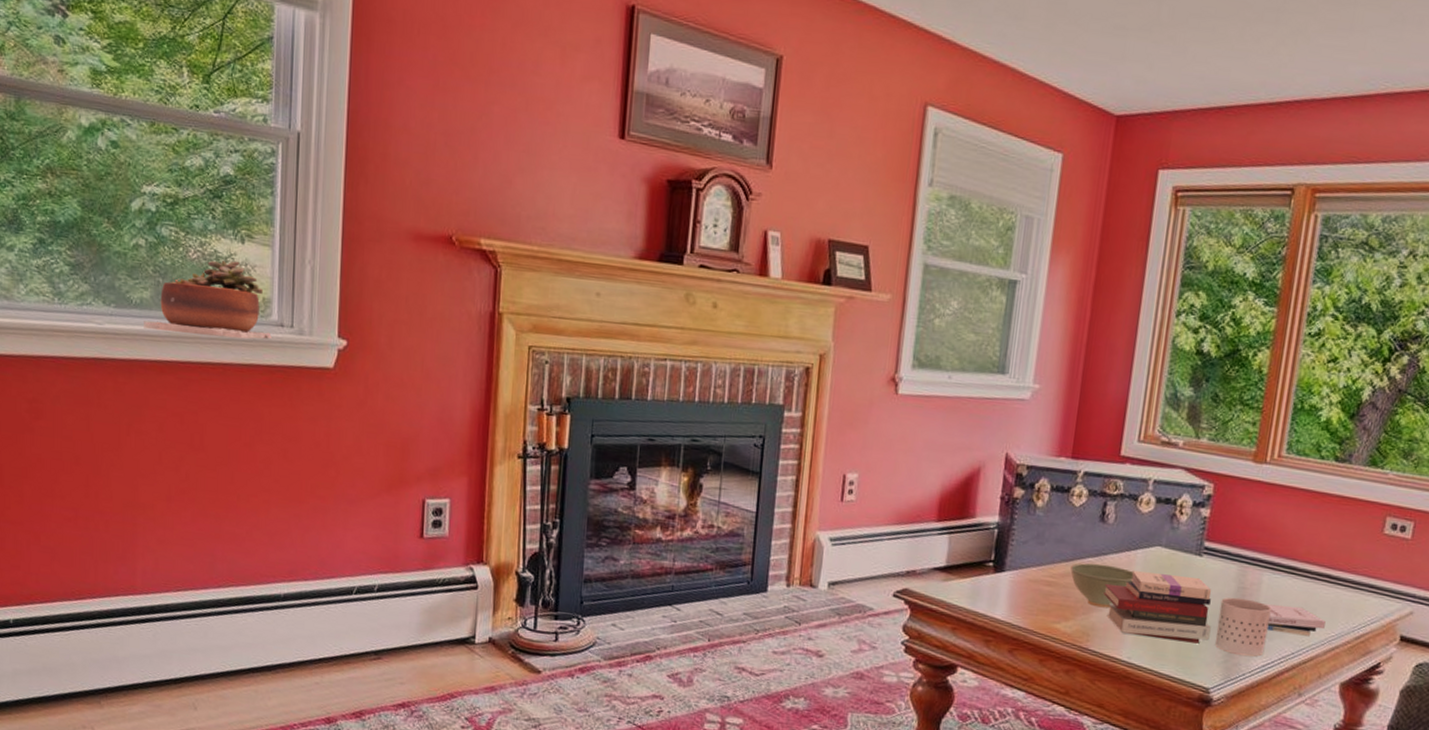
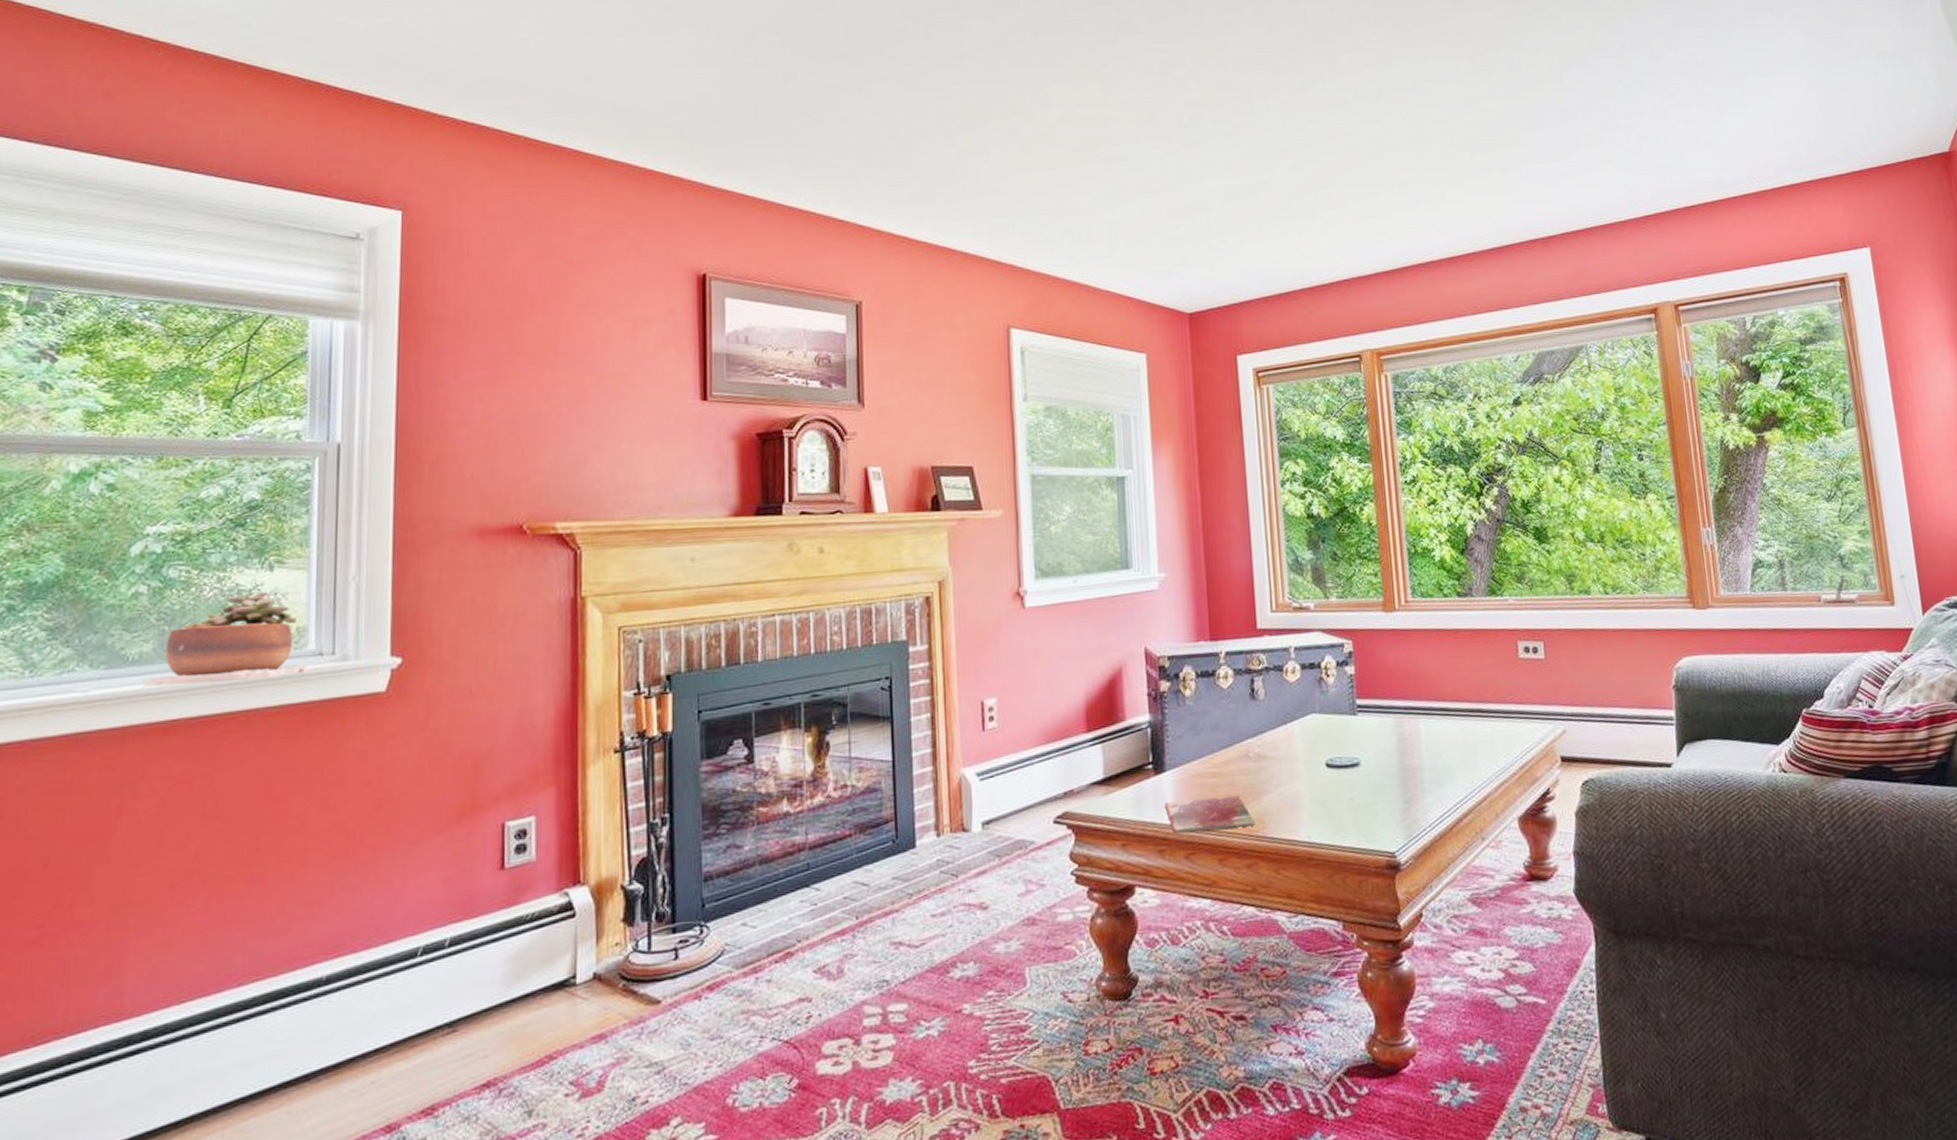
magazine: none [998,599,1081,637] -> present [1164,795,1256,833]
bowl: present [1070,563,1134,609] -> none [1231,743,1296,790]
books: present [1103,570,1212,644] -> none [1269,737,1383,812]
mug: present [1214,597,1271,658] -> none [1385,749,1439,811]
books: present [1264,604,1326,636] -> none [1427,747,1489,779]

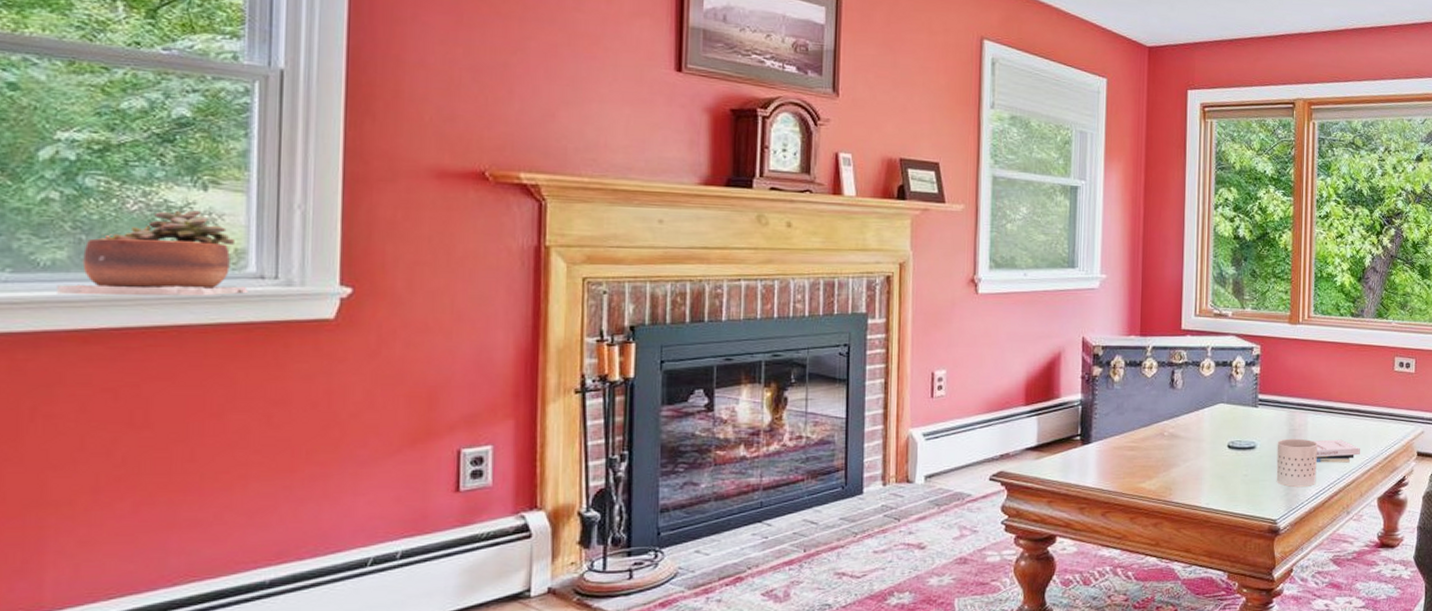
magazine: present [1164,795,1256,833] -> none [1087,466,1164,494]
mug: none [1385,749,1439,811] -> present [1276,438,1317,488]
books: none [1427,747,1489,779] -> present [1312,439,1360,463]

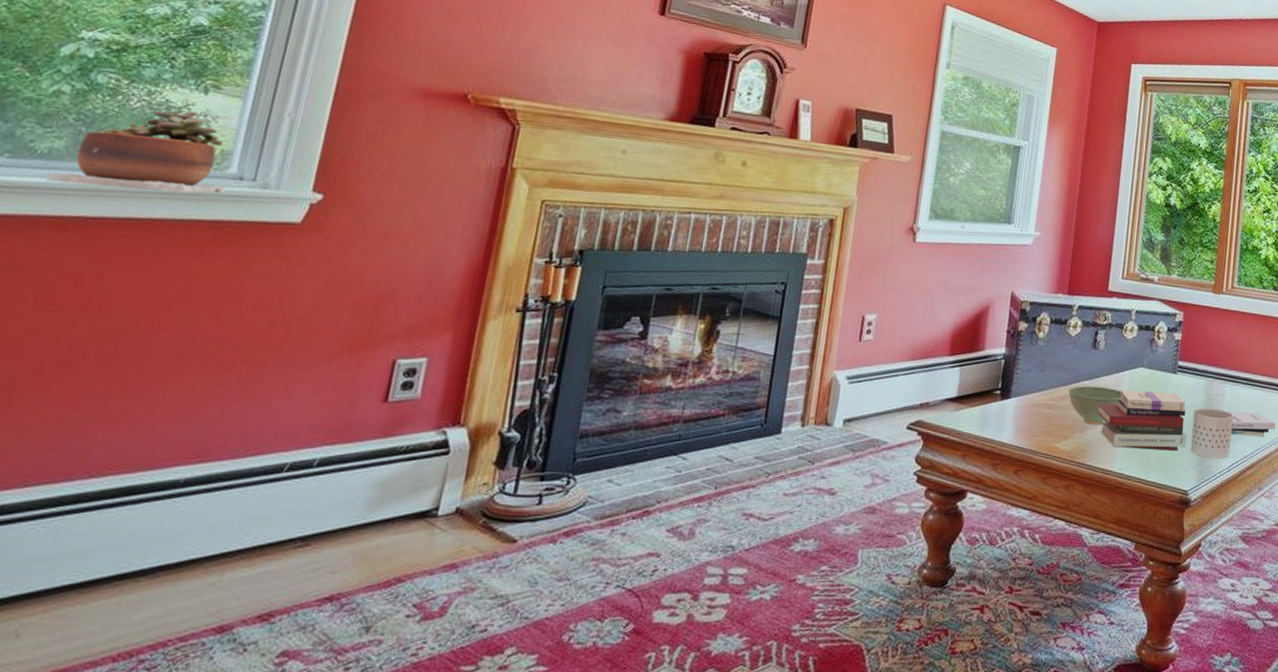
bowl: none [1149,425,1204,463] -> present [1068,385,1122,426]
books: none [1180,425,1272,483] -> present [1097,390,1187,451]

